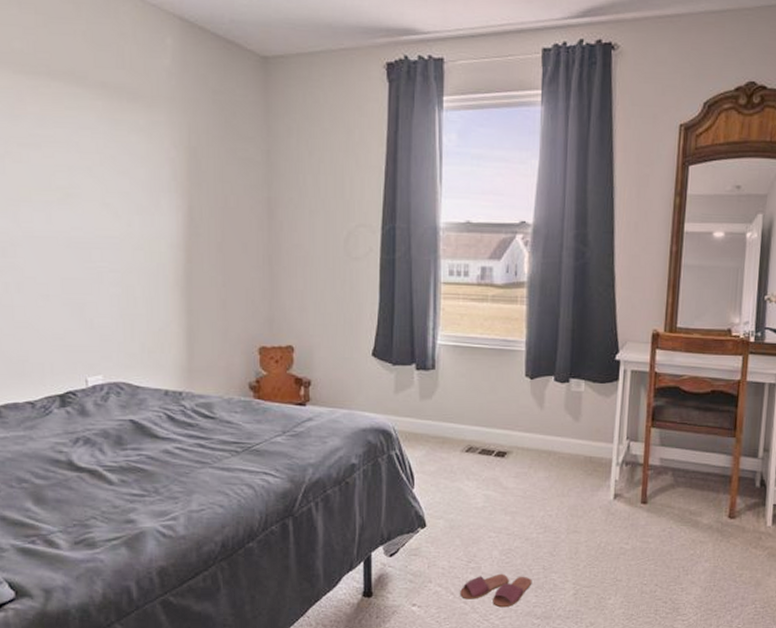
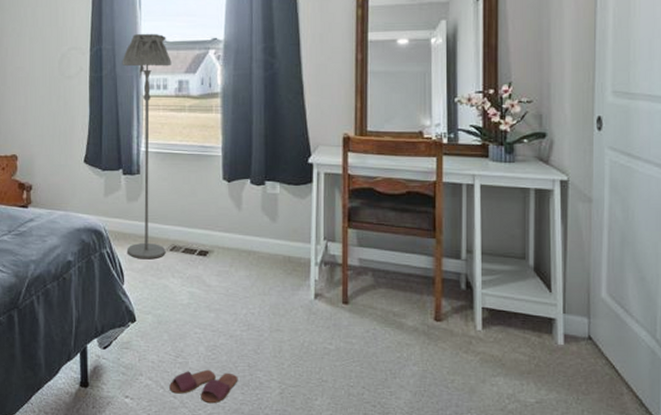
floor lamp: none [418,211,474,461] -> present [122,33,172,260]

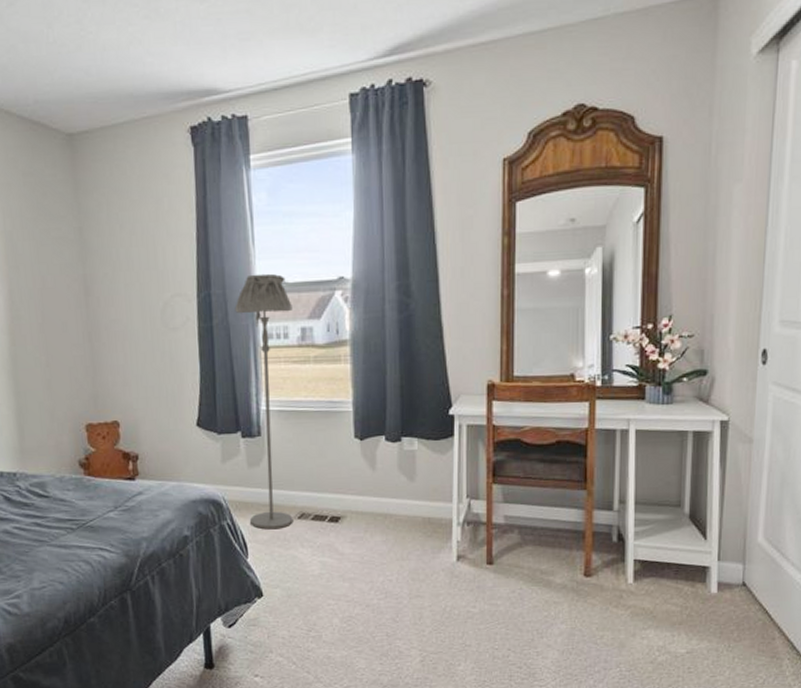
slippers: present [169,369,238,403] -> none [302,641,376,676]

